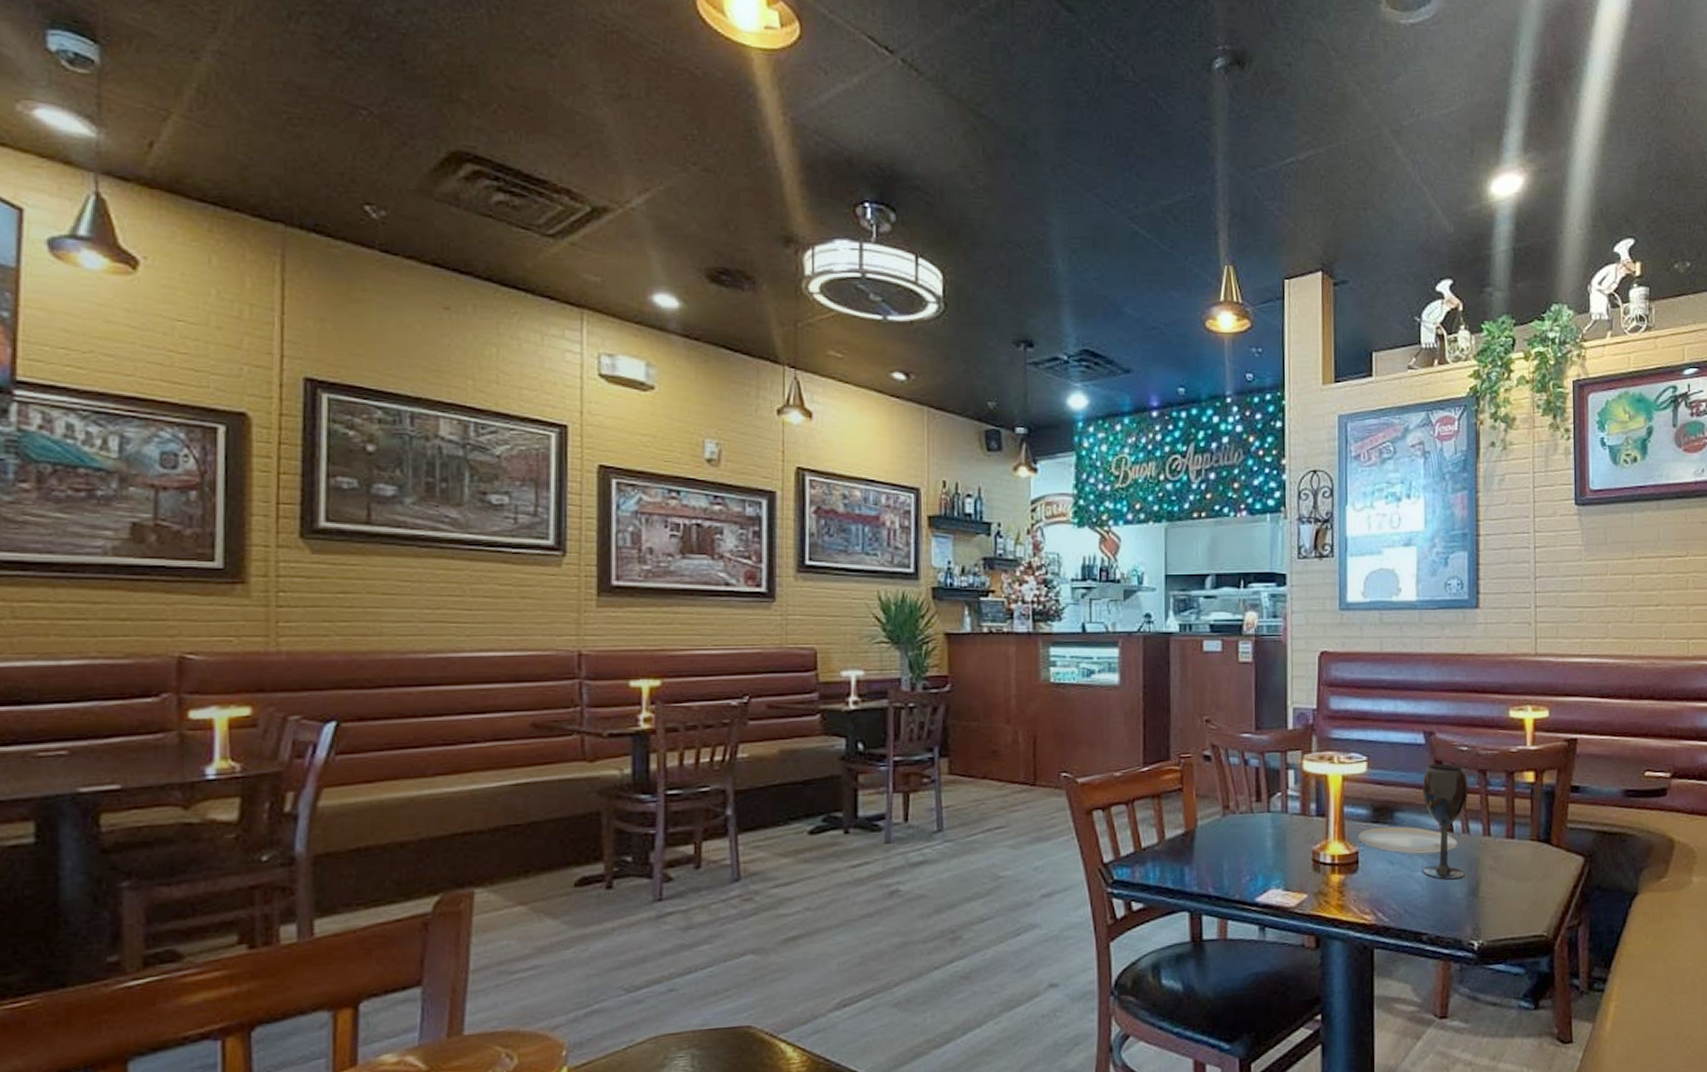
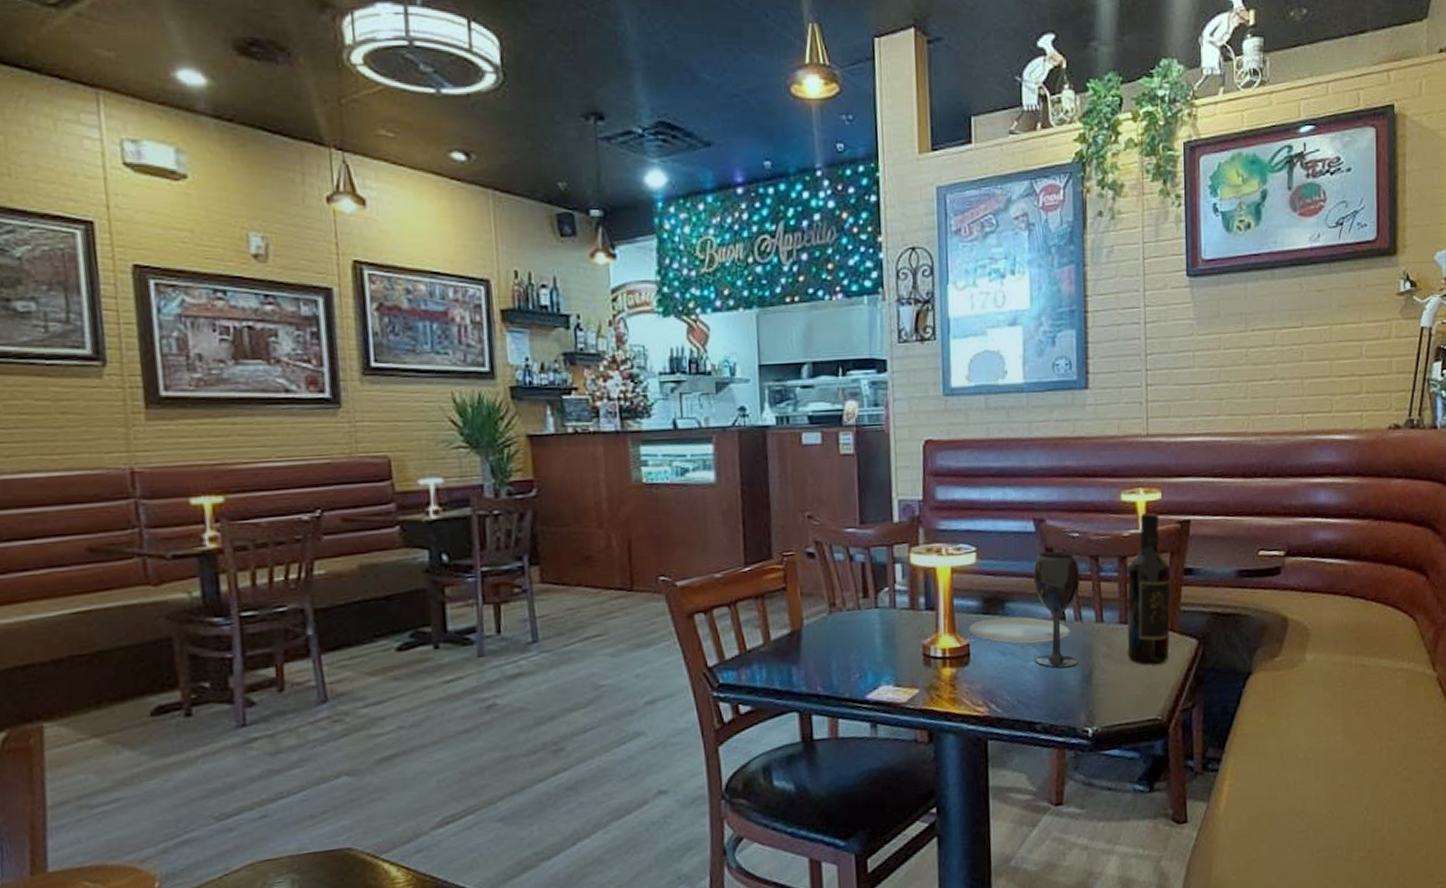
wine bottle: none [1513,730,1558,880] -> present [1126,513,1171,665]

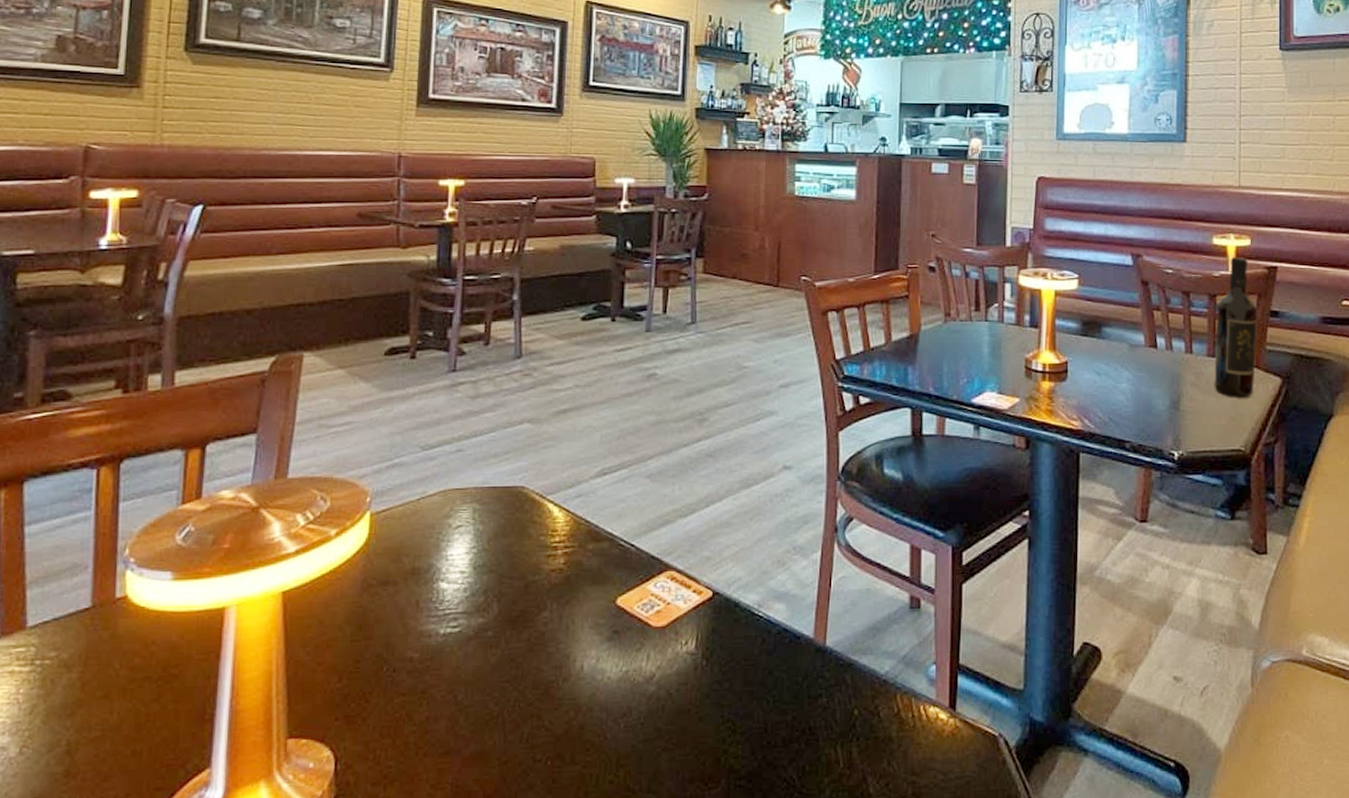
plate: present [968,616,1070,646] -> none [1068,340,1161,368]
wine glass: present [1033,551,1081,669] -> none [1127,285,1172,393]

